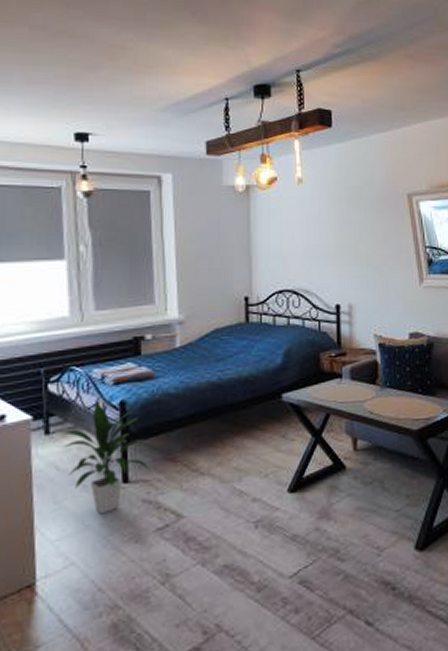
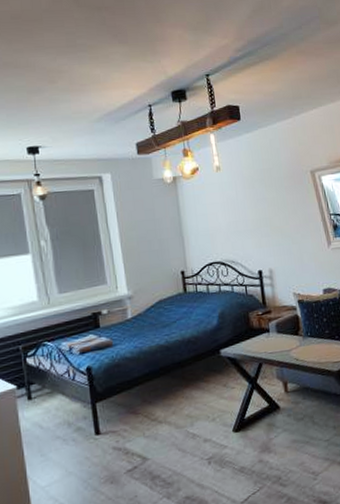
indoor plant: present [61,402,151,515] -> none [41,370,118,462]

